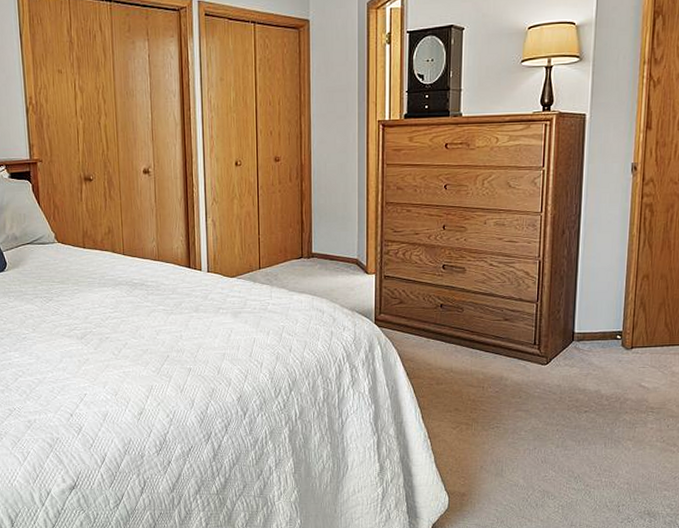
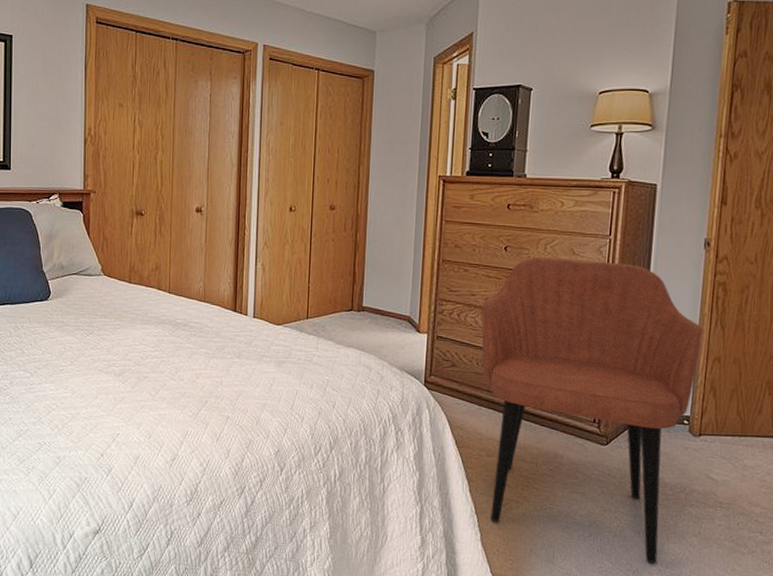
armchair: none [426,192,632,469] -> present [481,257,702,564]

